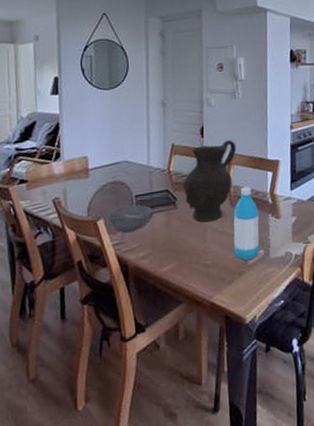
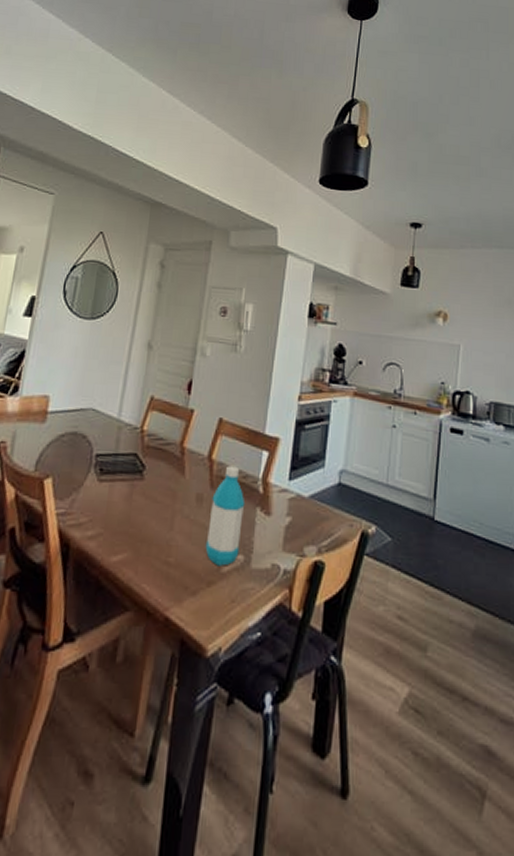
bowl: present [107,205,154,234] -> none [57,466,114,502]
decorative vase: present [183,140,237,223] -> none [155,402,229,505]

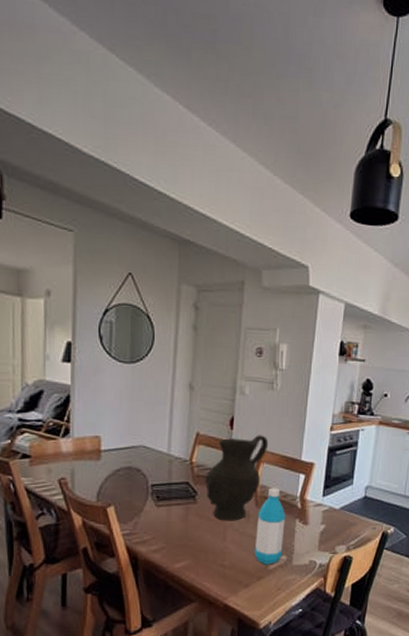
decorative vase: none [155,402,229,505] -> present [205,435,269,521]

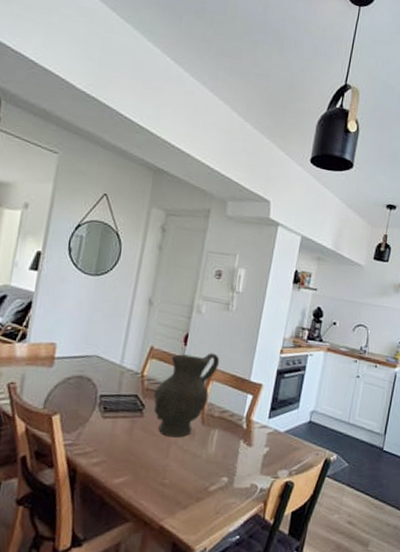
water bottle: present [254,488,286,565] -> none [195,406,231,486]

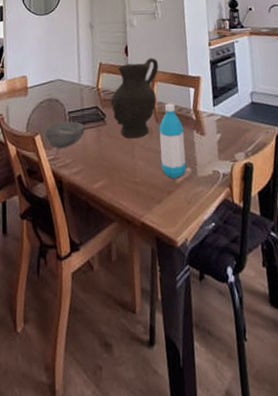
bowl: none [65,404,117,435] -> present [44,121,85,149]
water bottle: none [195,406,231,486] -> present [159,103,187,179]

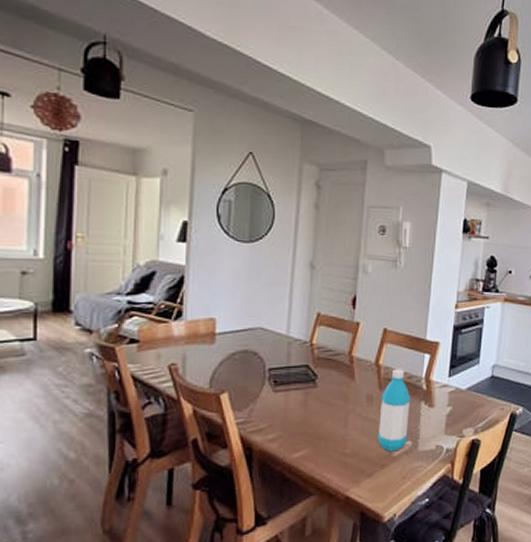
bowl: present [44,121,85,149] -> none [233,380,289,412]
decorative vase: present [111,58,159,139] -> none [326,314,392,406]

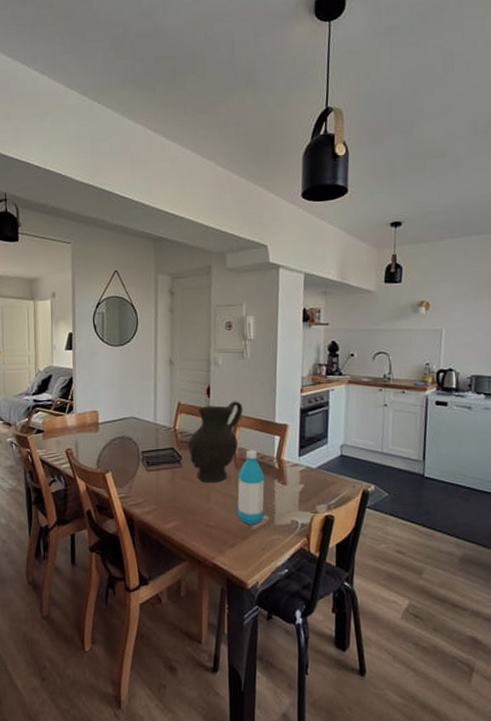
decorative vase: none [326,314,392,406] -> present [188,401,243,483]

